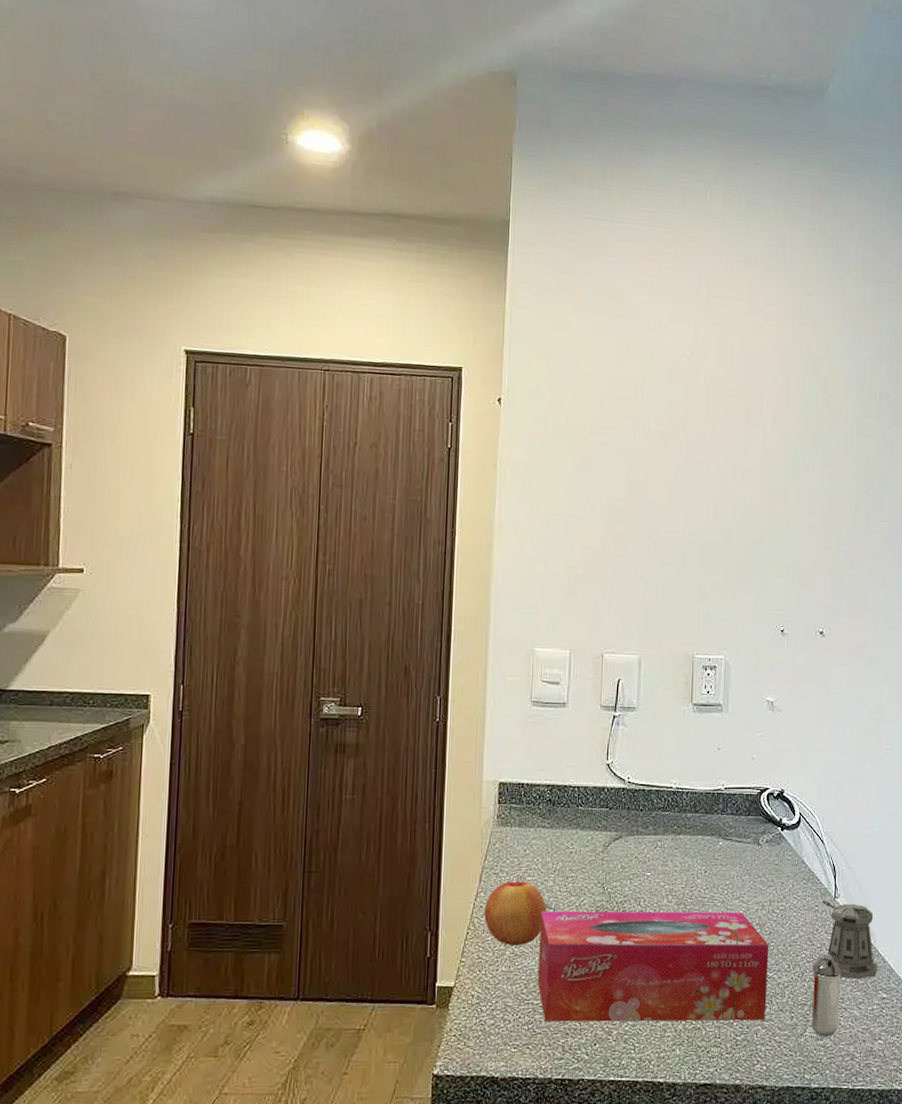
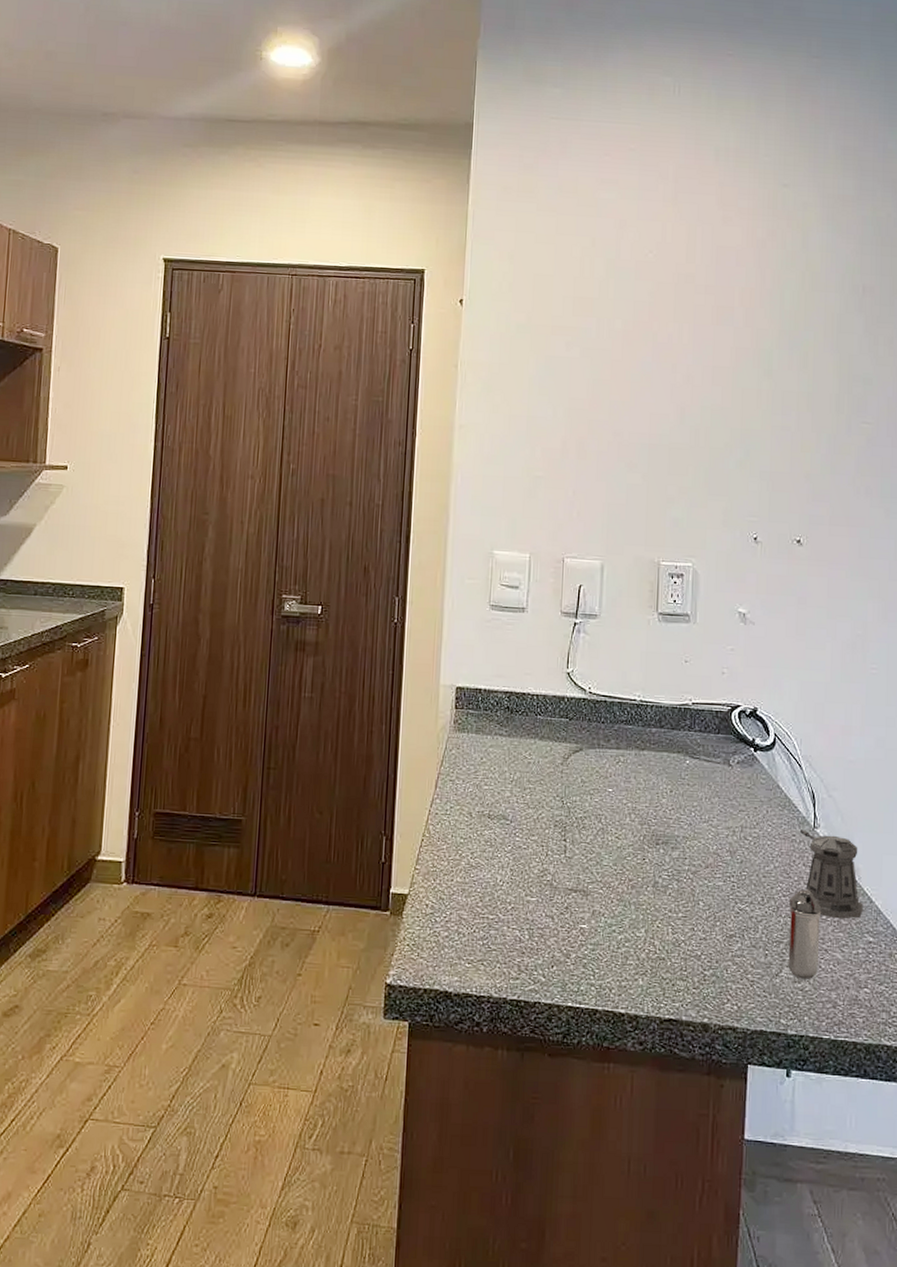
apple: present [484,877,547,946] -> none [439,785,504,857]
tissue box: present [537,910,769,1023] -> none [493,822,741,955]

